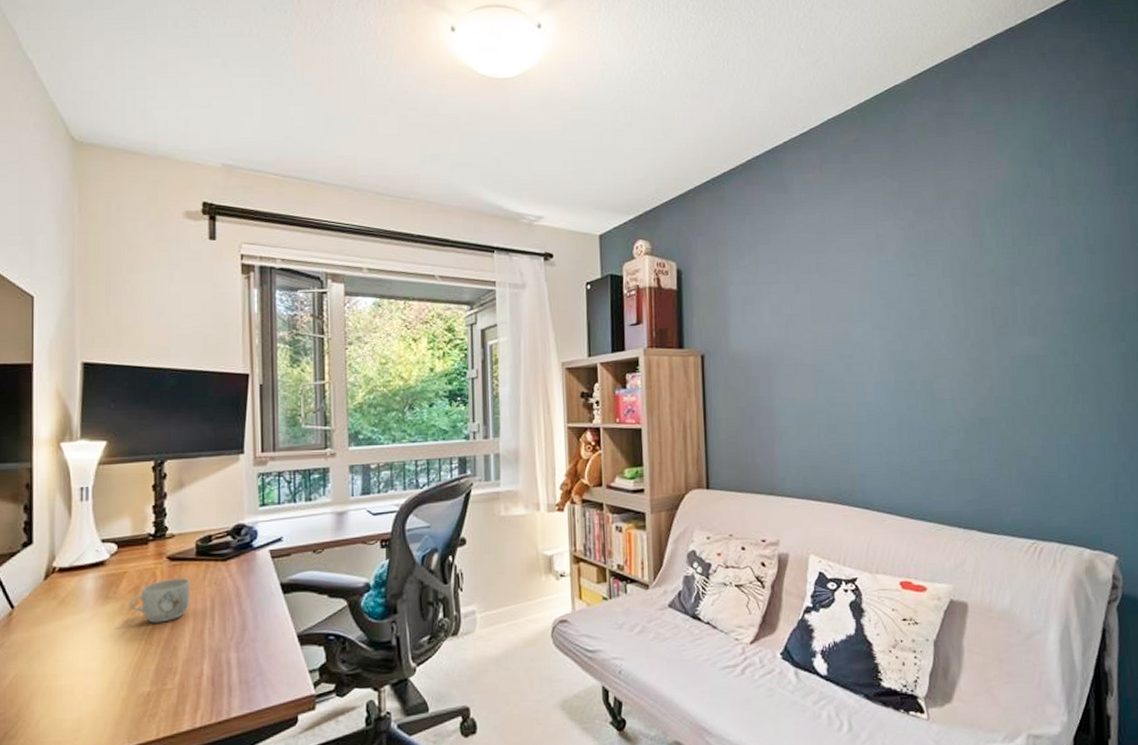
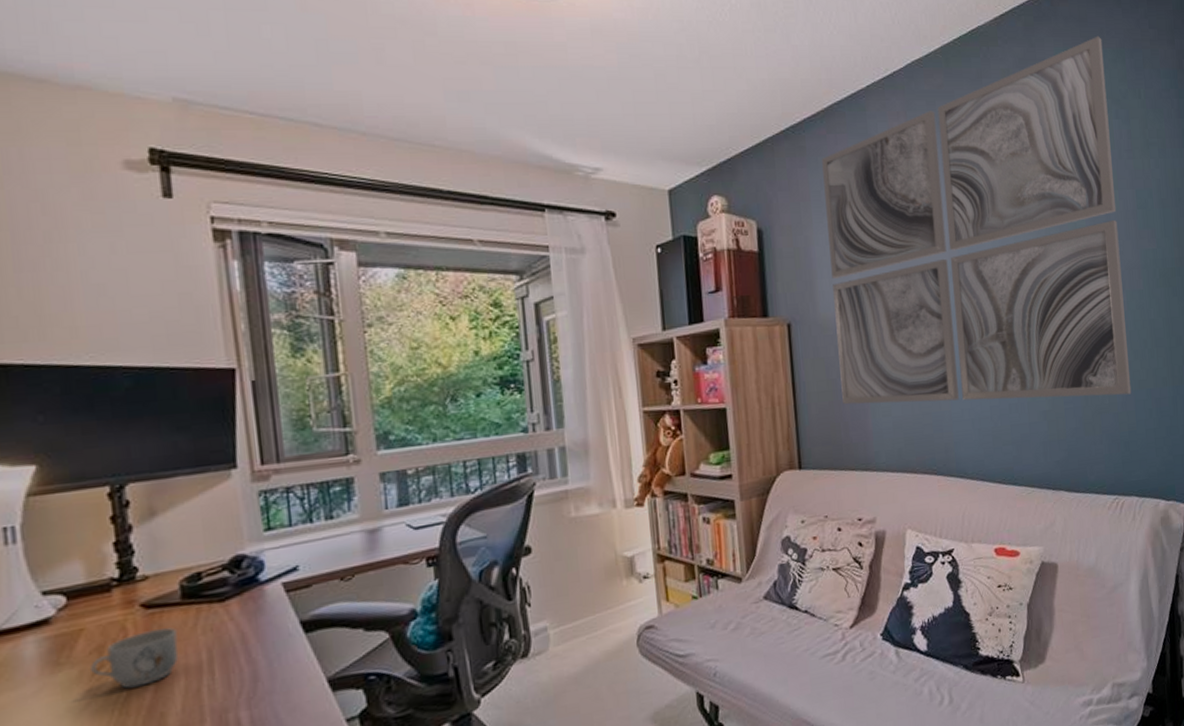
wall art: none [739,89,1053,439] -> present [822,36,1132,405]

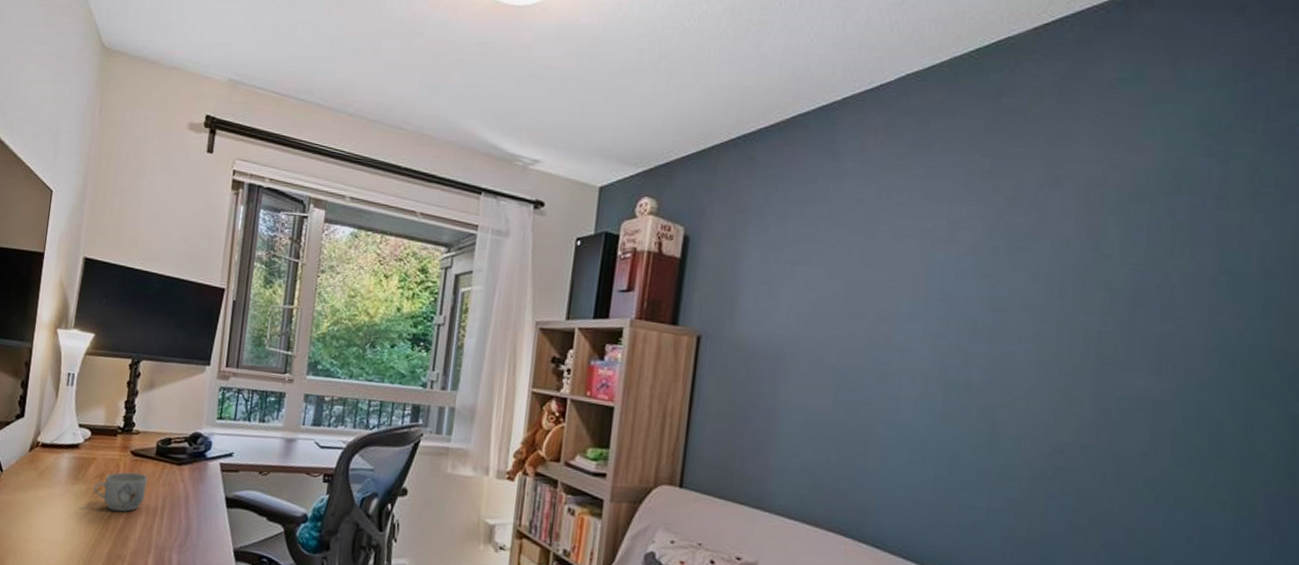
wall art: present [822,36,1132,405] -> none [744,51,1202,510]

